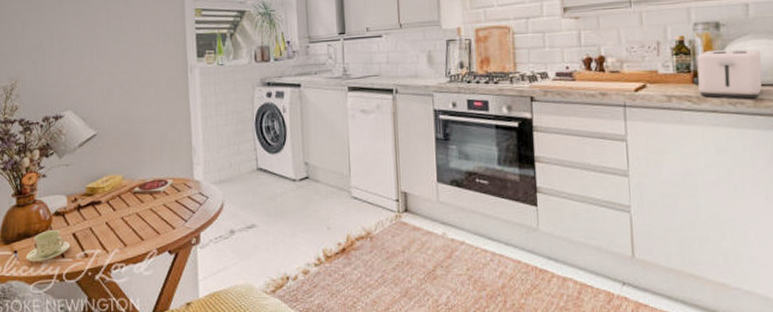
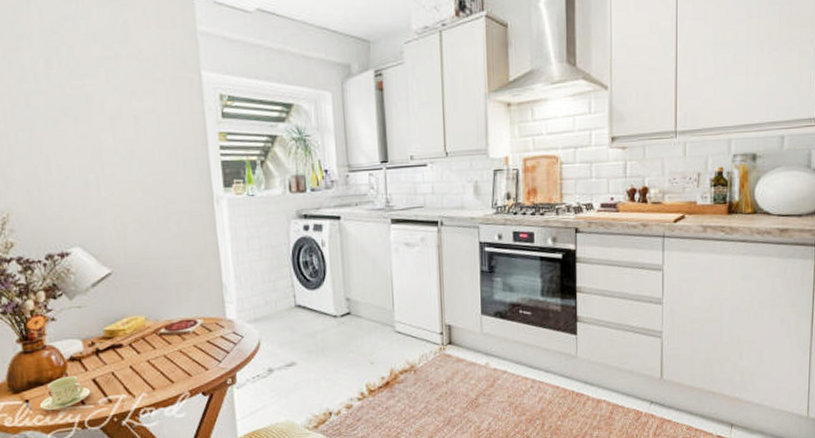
toaster: present [694,49,763,99] -> none [729,180,790,229]

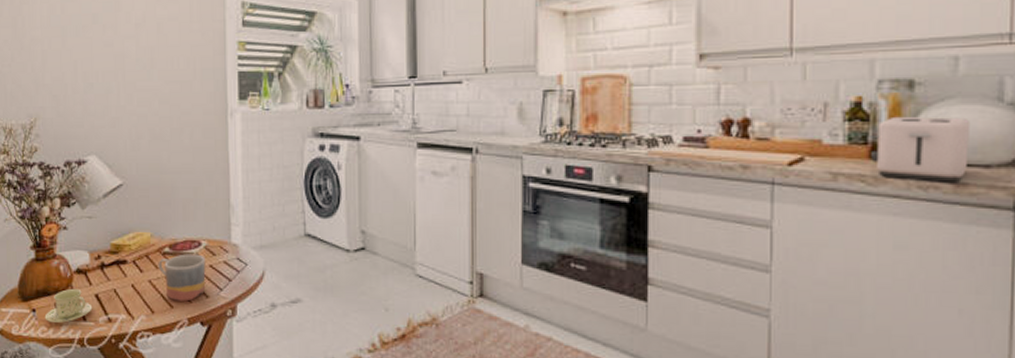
mug: none [155,332,205,377] -> present [158,254,206,302]
toaster: none [729,180,790,229] -> present [871,116,969,183]

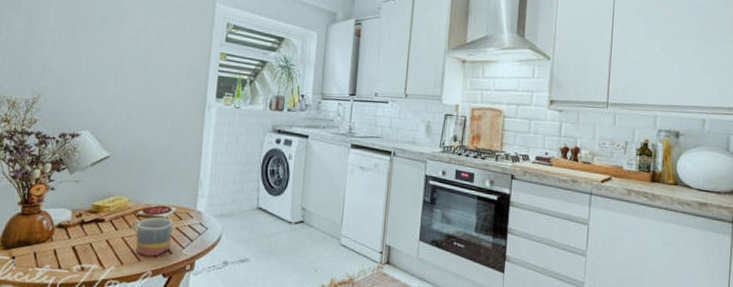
cup and saucer: present [44,288,93,323] -> none [22,240,69,270]
toaster: present [871,116,969,183] -> none [652,155,710,202]

